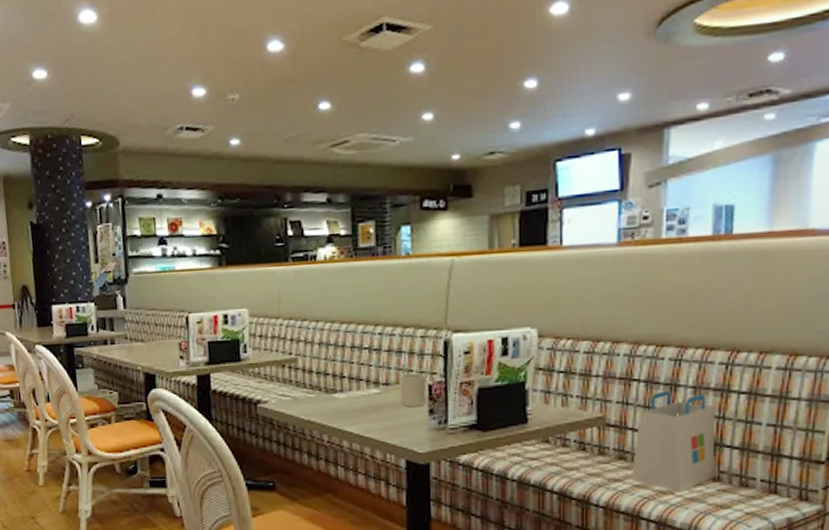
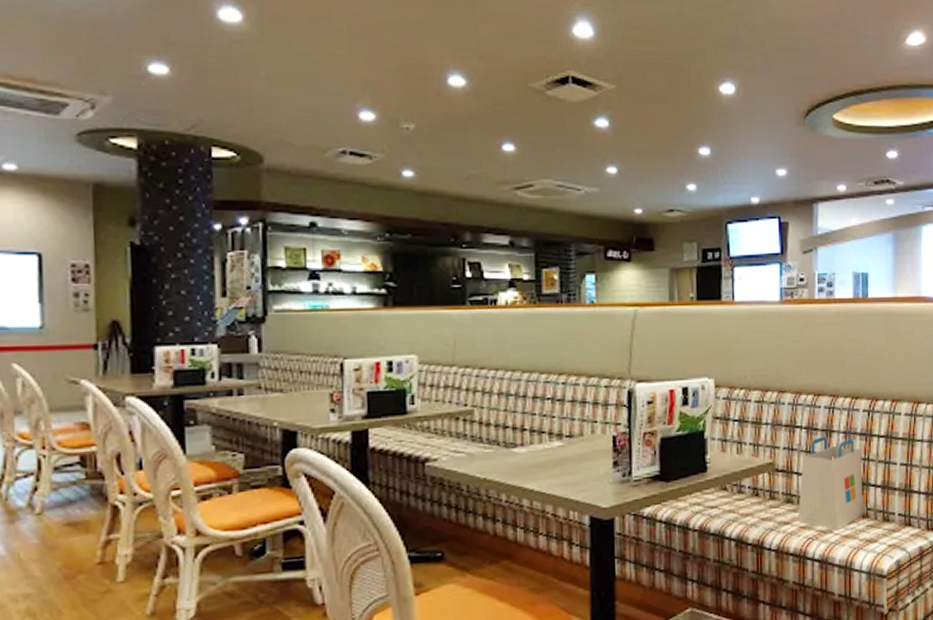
cup: present [400,373,427,408] -> none [584,424,611,461]

